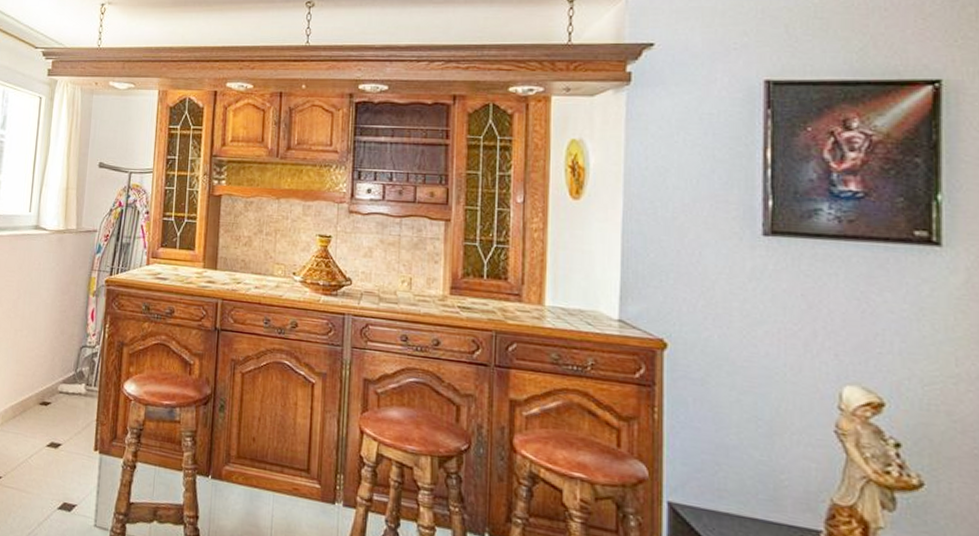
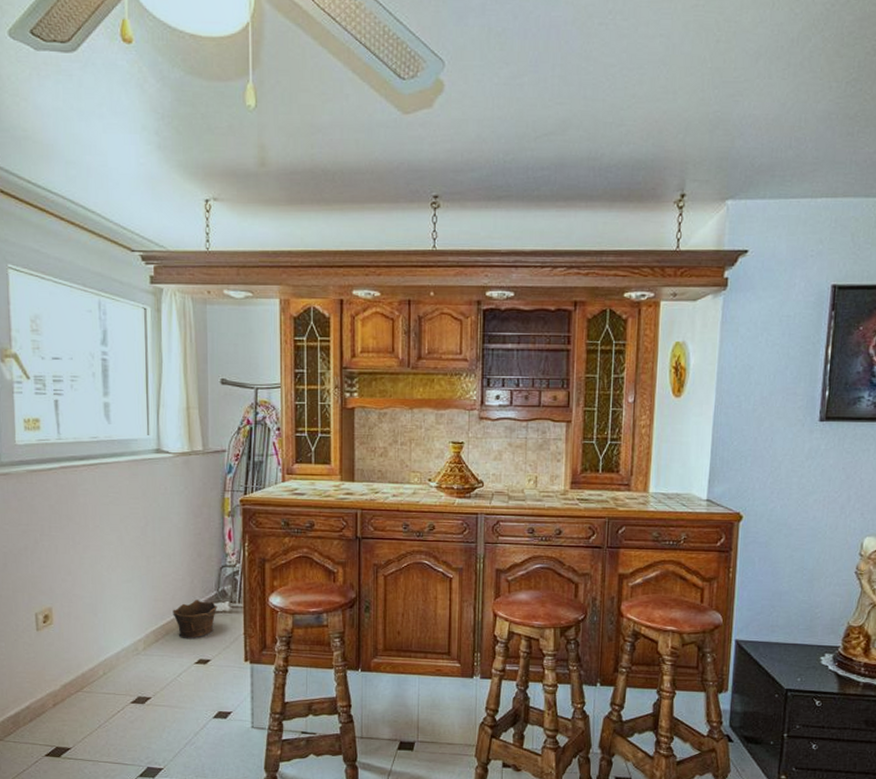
clay pot: none [31,377,74,420] -> present [172,599,217,640]

